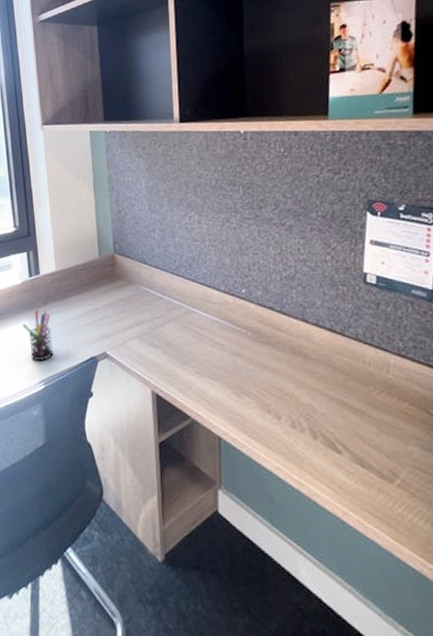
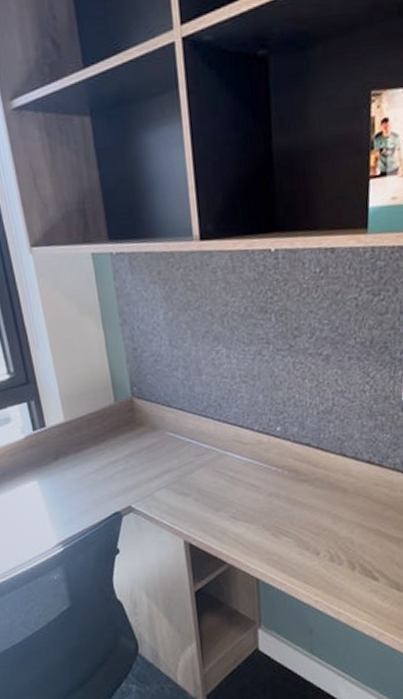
pen holder: present [22,310,54,362] -> none [31,467,71,523]

